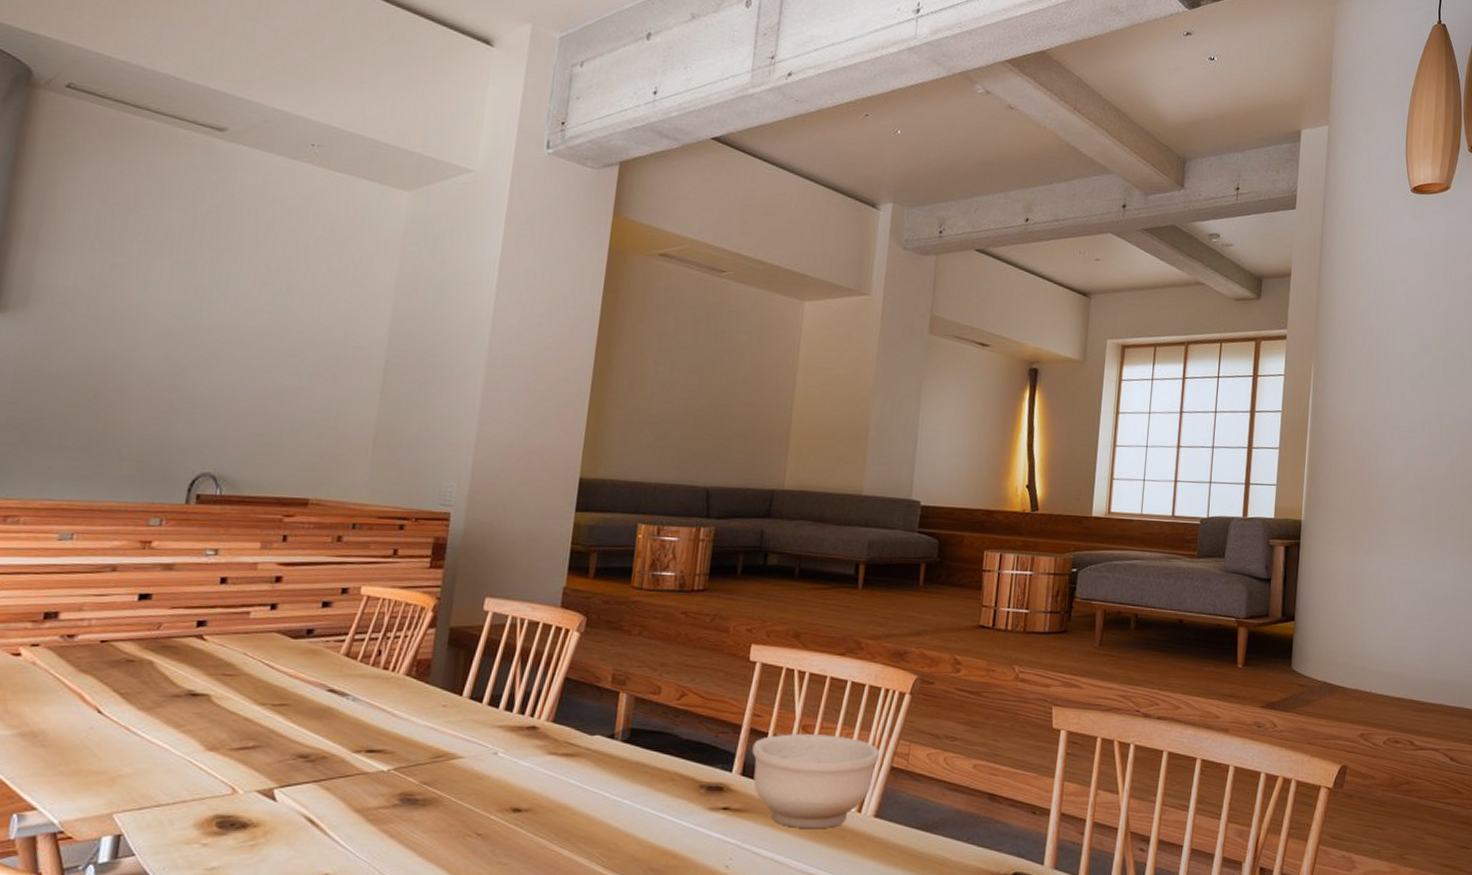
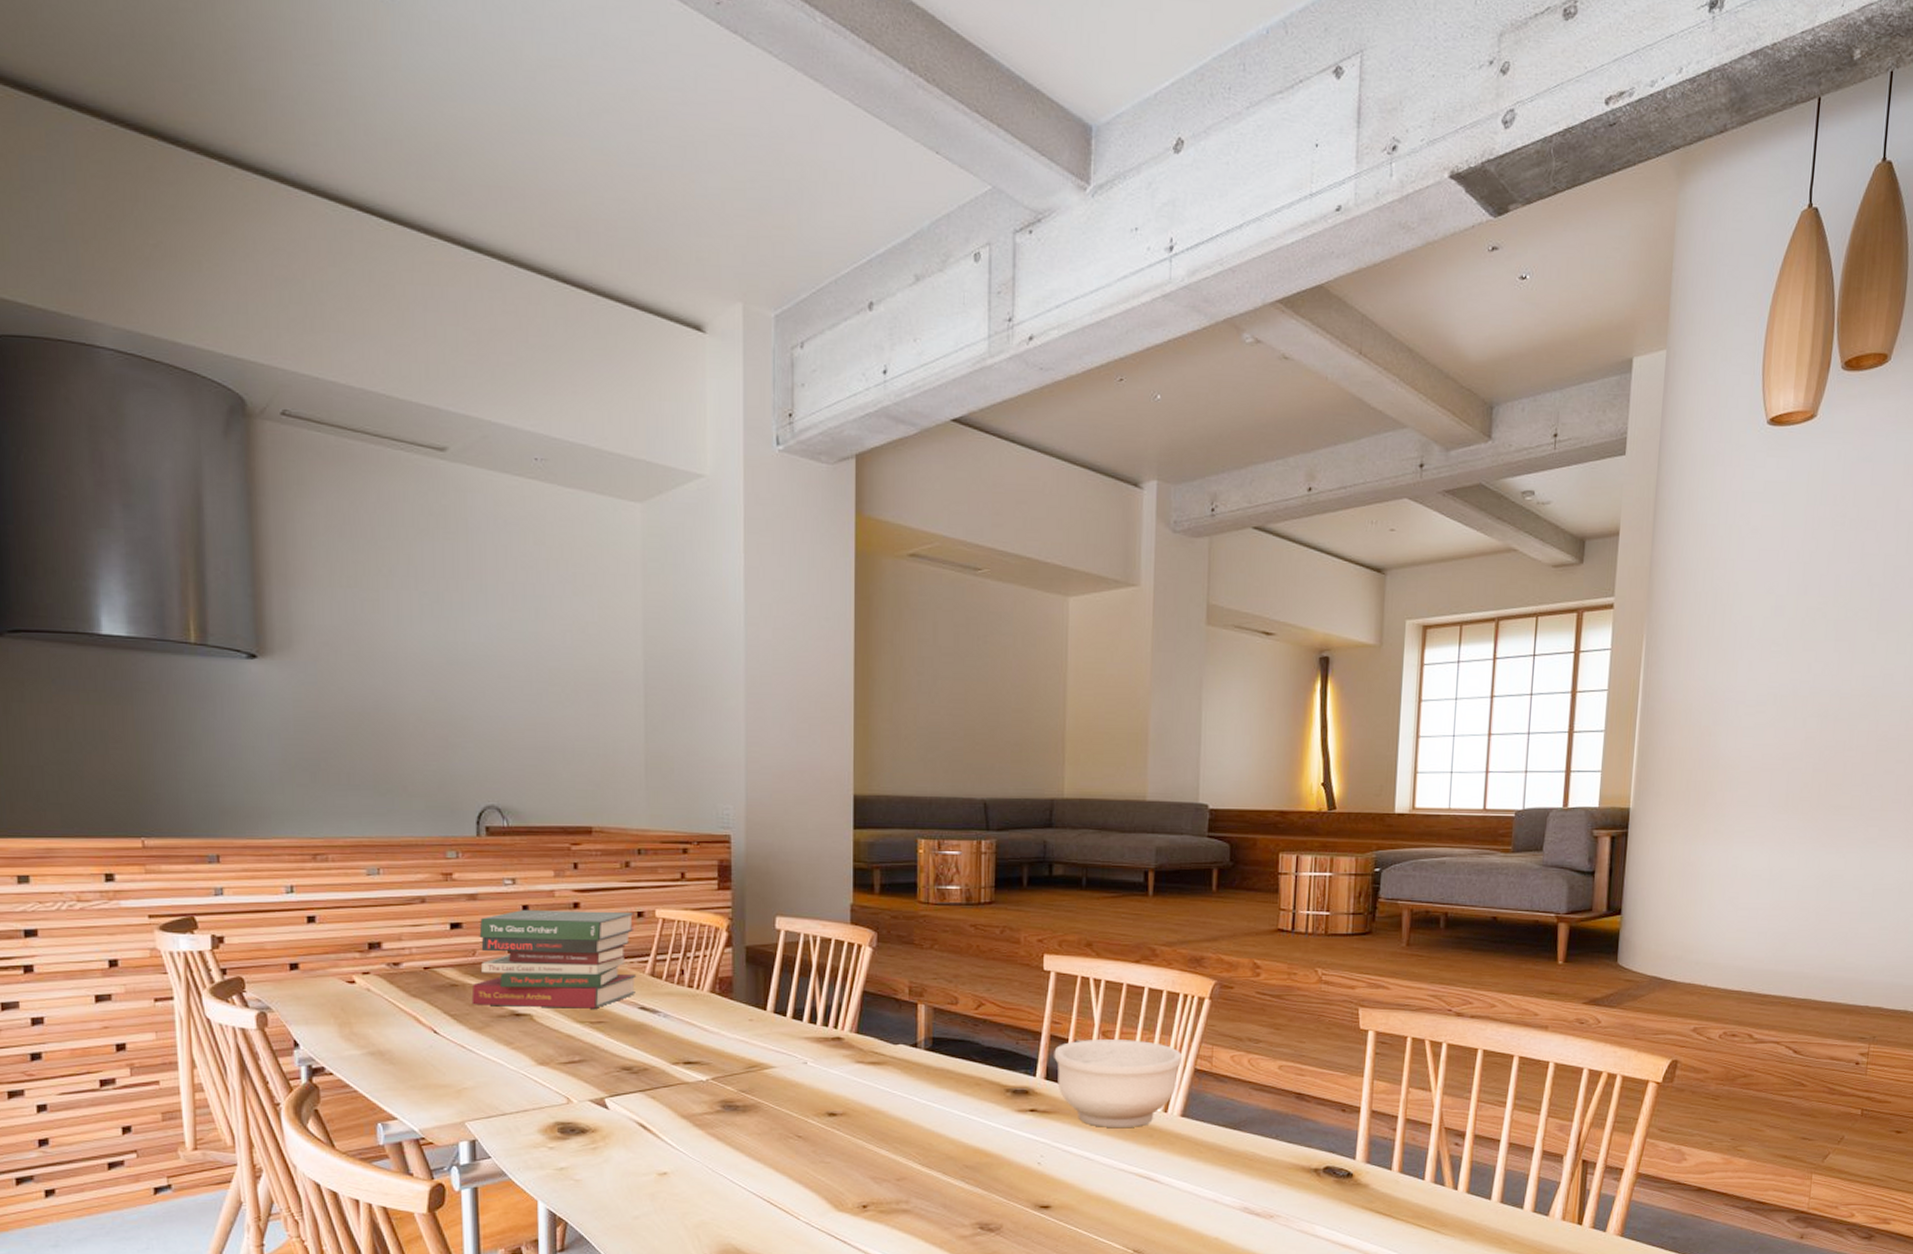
books: none [146,582,339,690] -> present [471,910,637,1009]

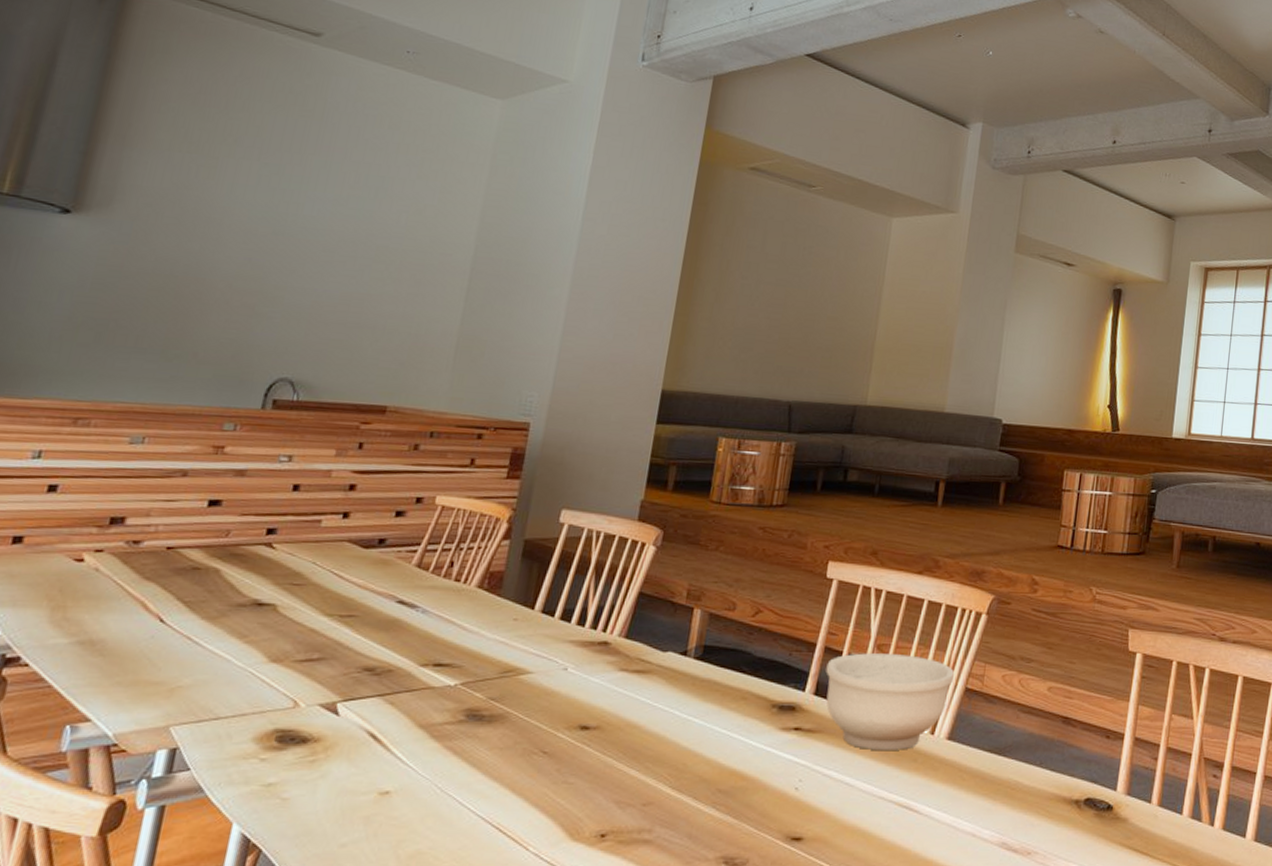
books: present [471,910,637,1009] -> none [211,489,413,601]

